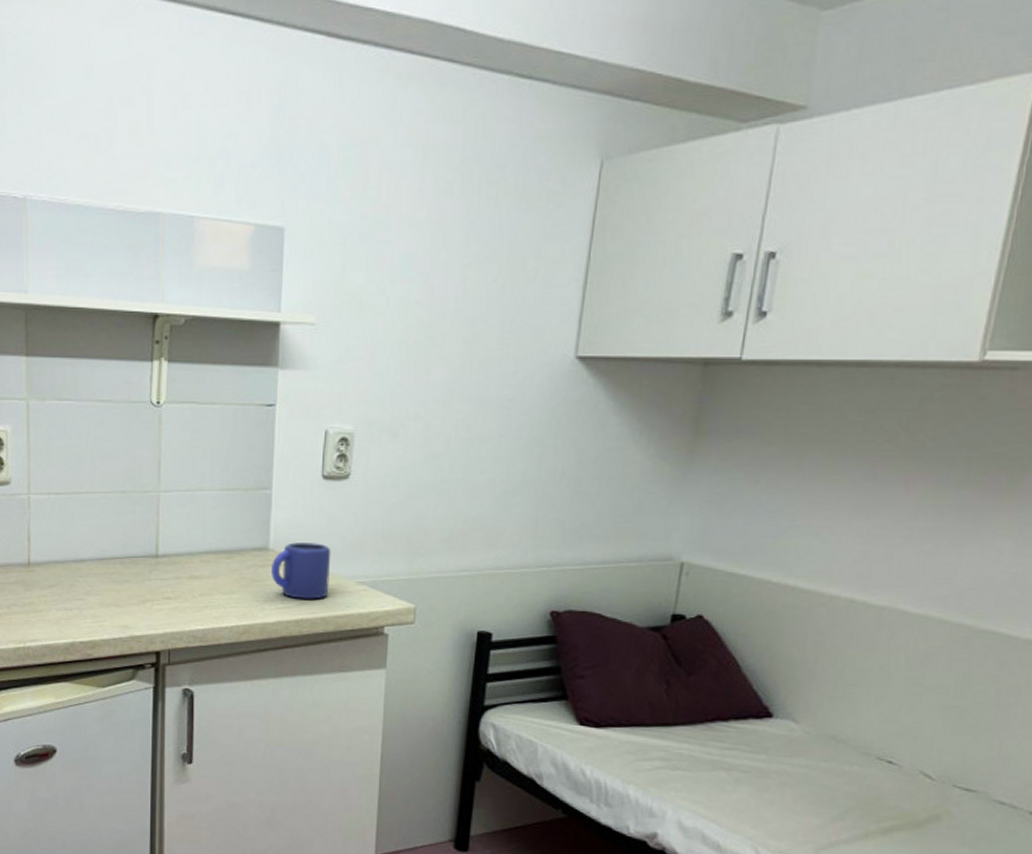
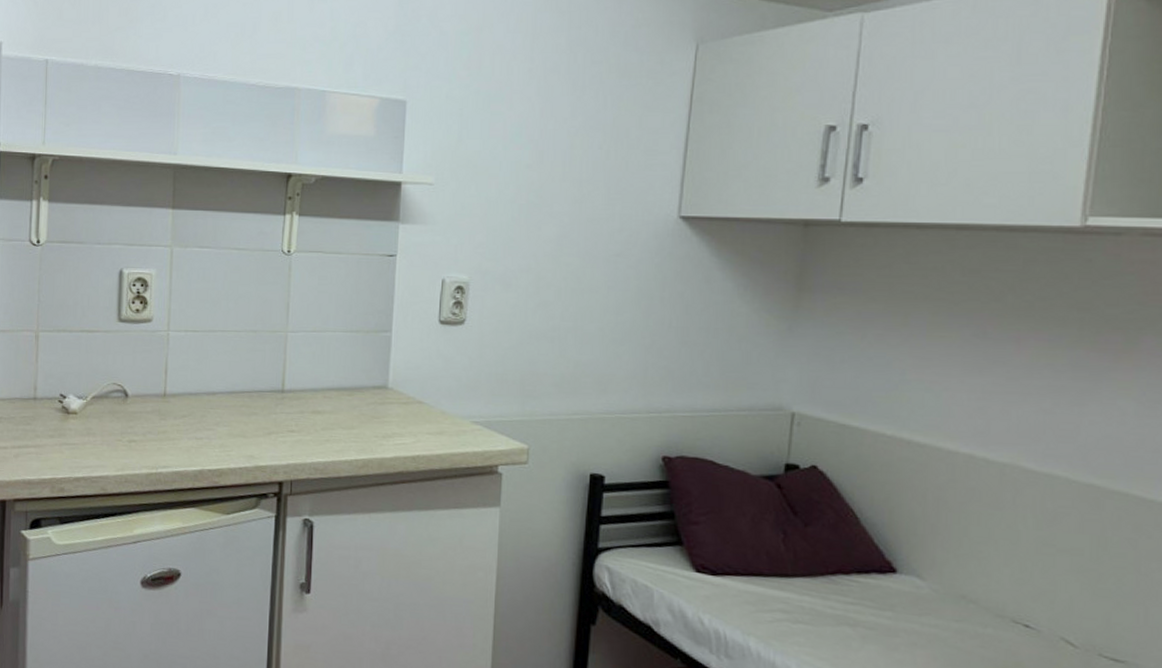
mug: present [271,542,331,599] -> none [390,382,447,437]

